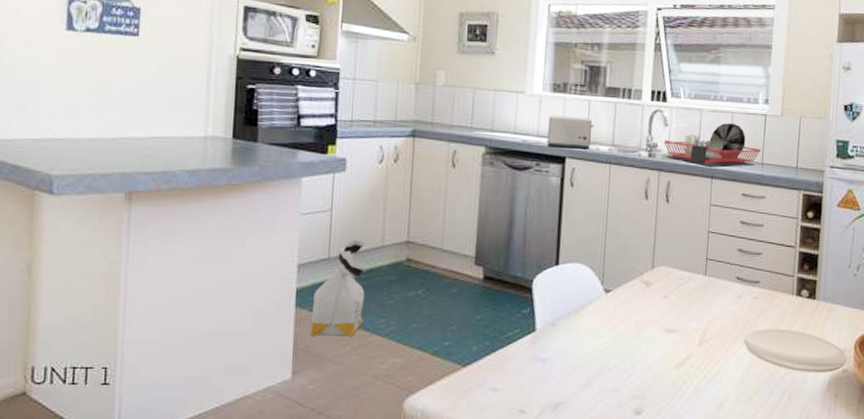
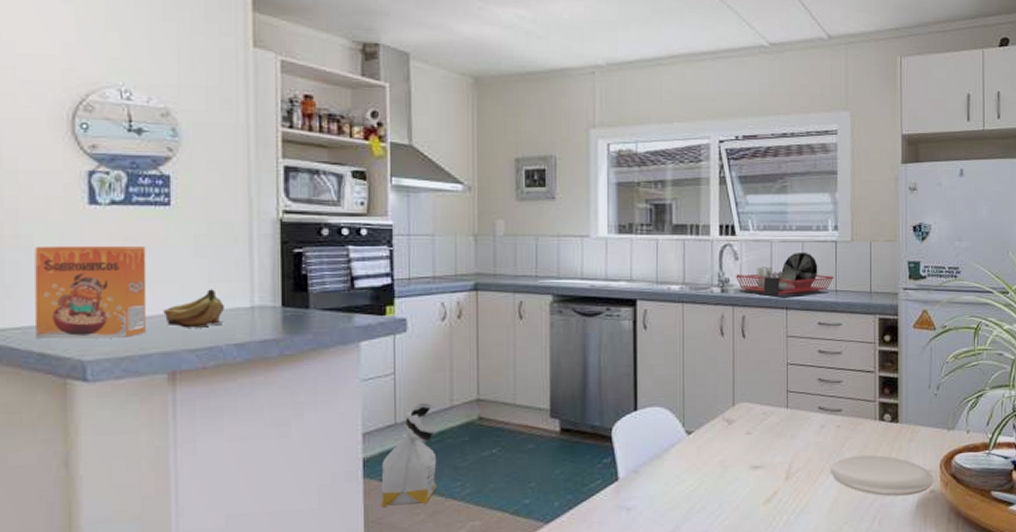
cereal box: none [9,66,114,156] -> present [34,245,147,340]
fruit: none [125,117,180,153] -> present [163,289,224,328]
toaster: present [546,115,594,150] -> none [615,257,663,291]

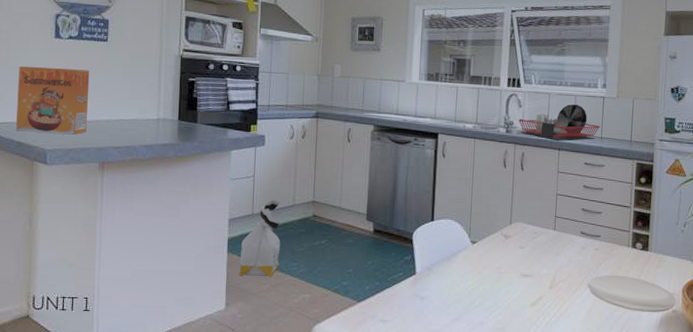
fruit: present [163,289,224,328] -> none [98,104,139,132]

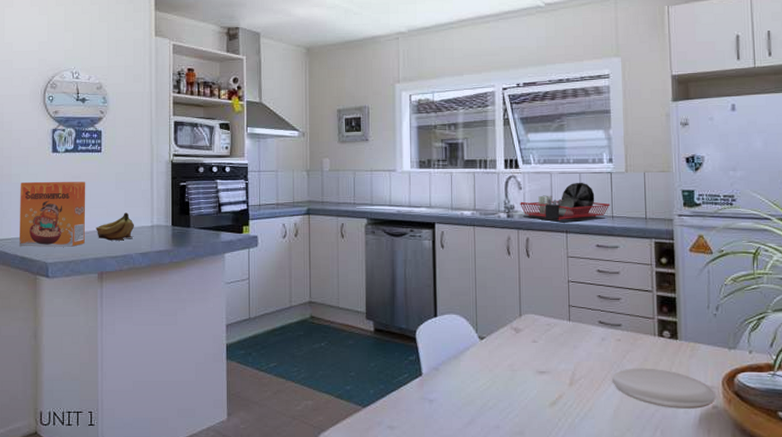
fruit: none [98,104,139,132] -> present [96,212,134,241]
bag: present [238,200,282,276] -> none [238,303,280,383]

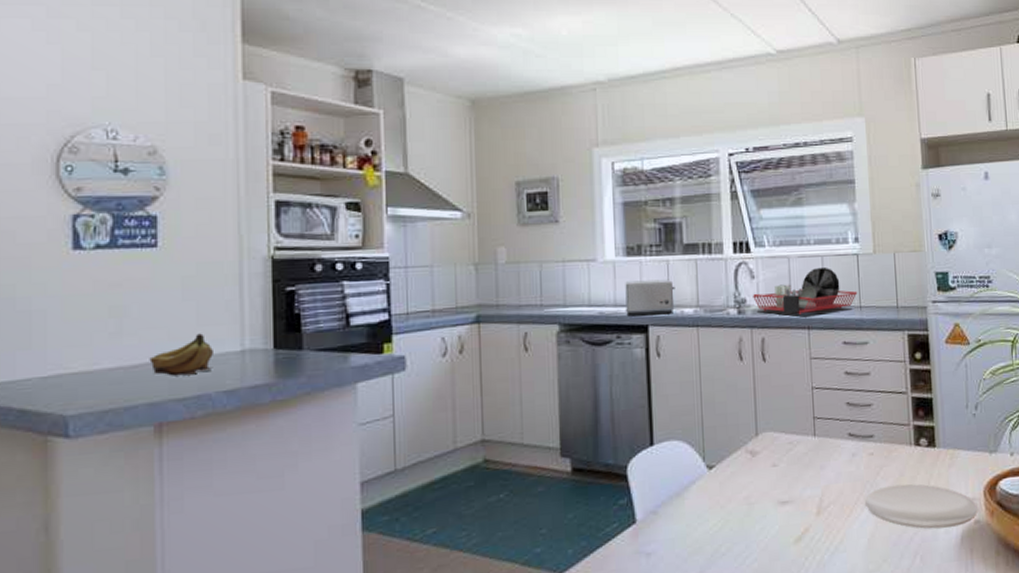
cereal box: present [19,181,86,247] -> none [14,291,132,395]
toaster: none [417,187,457,215] -> present [625,279,675,317]

